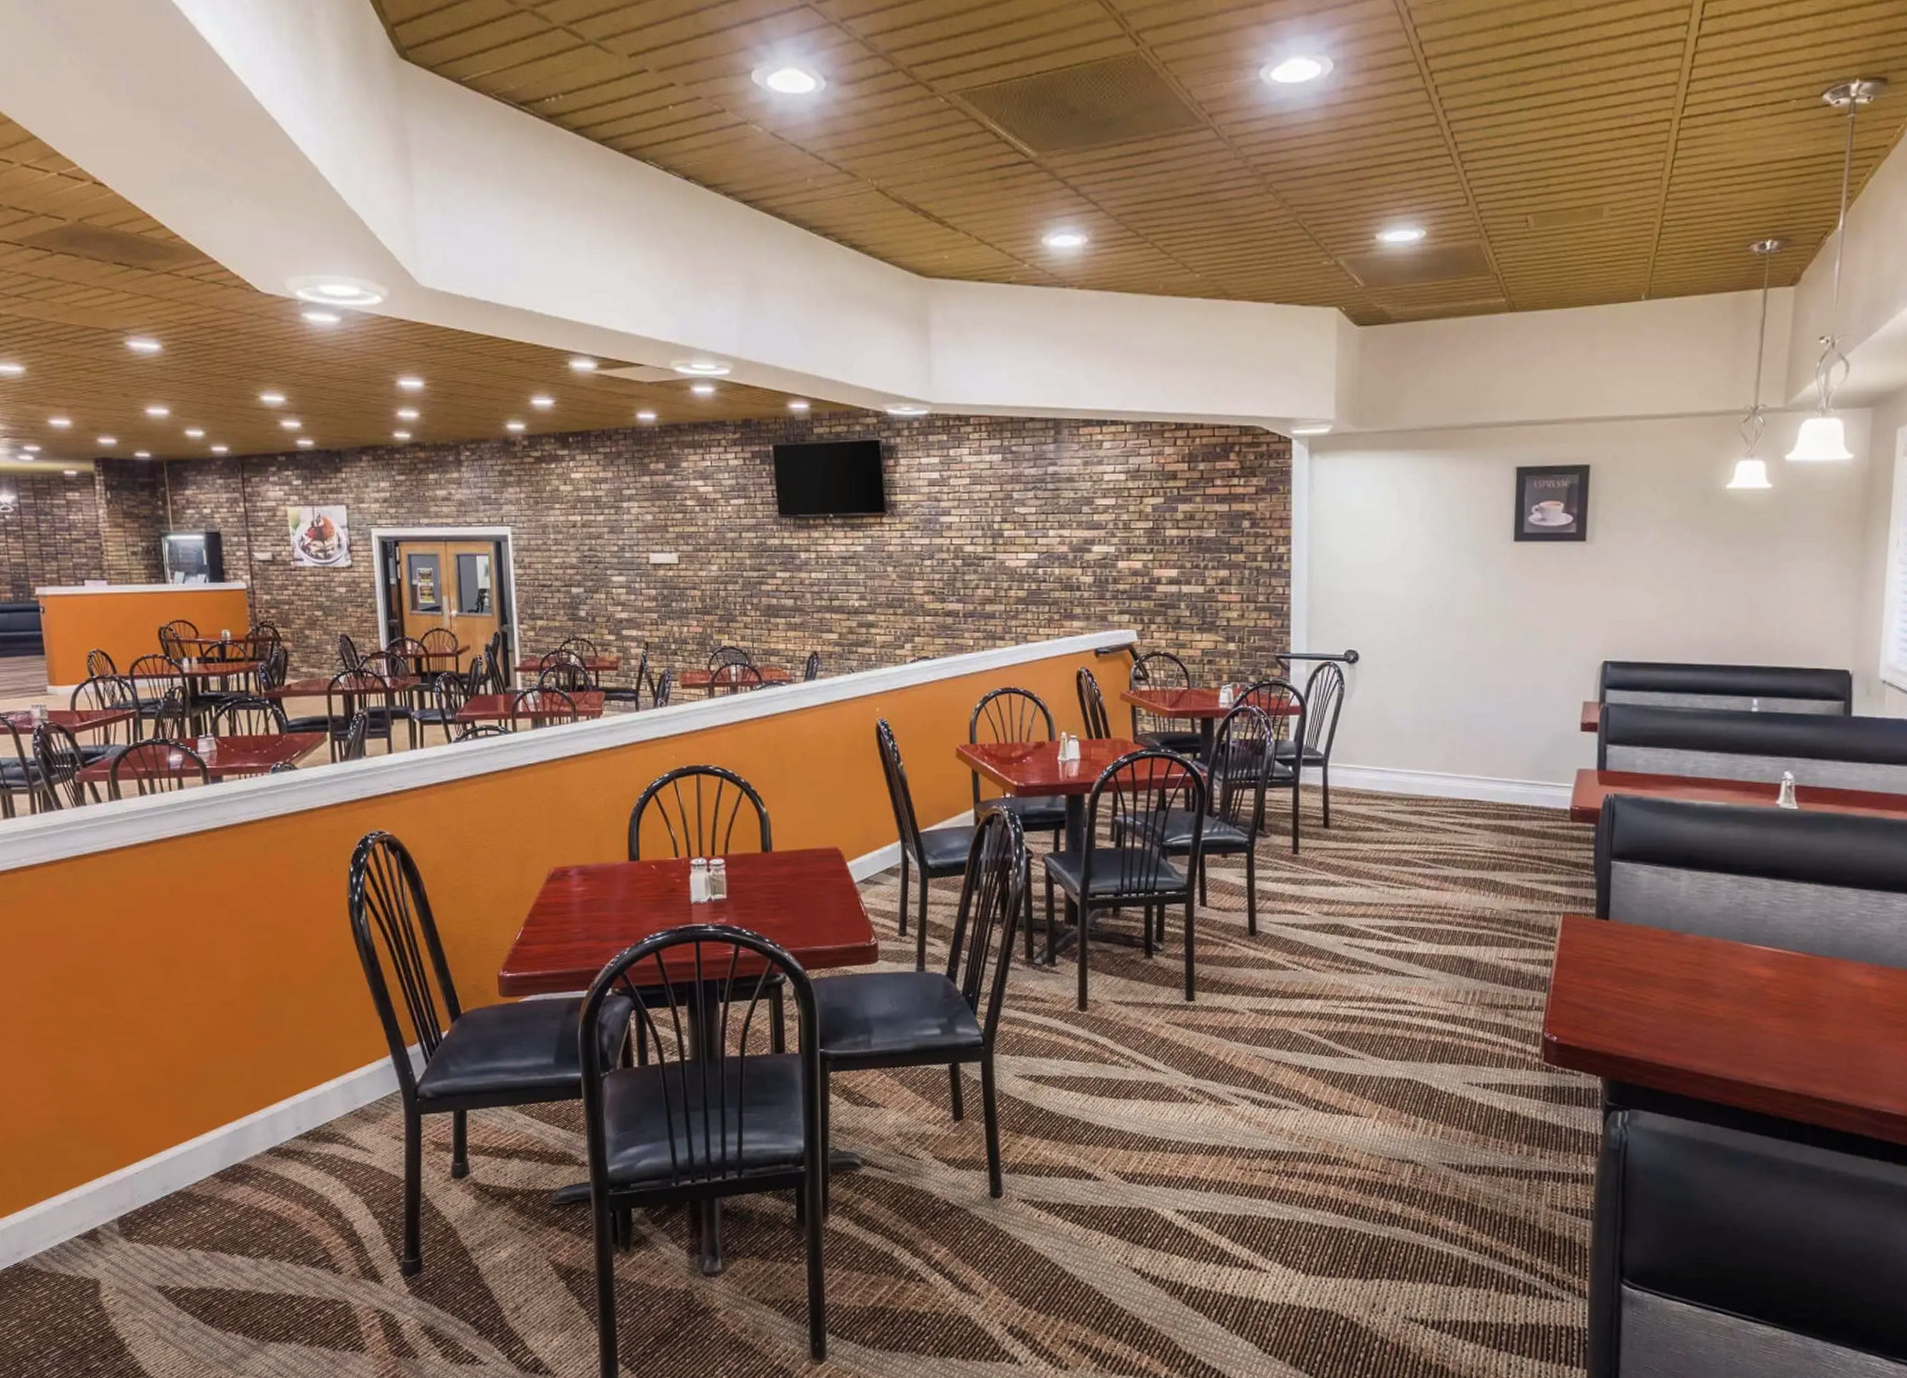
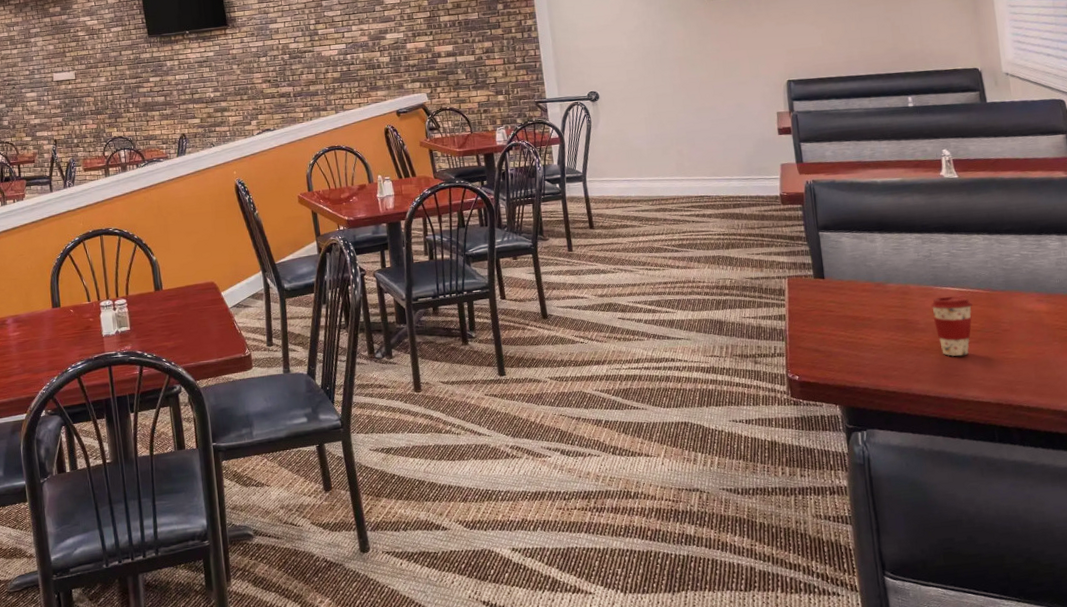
coffee cup: none [1734,957,1786,1032] -> present [930,296,973,357]

